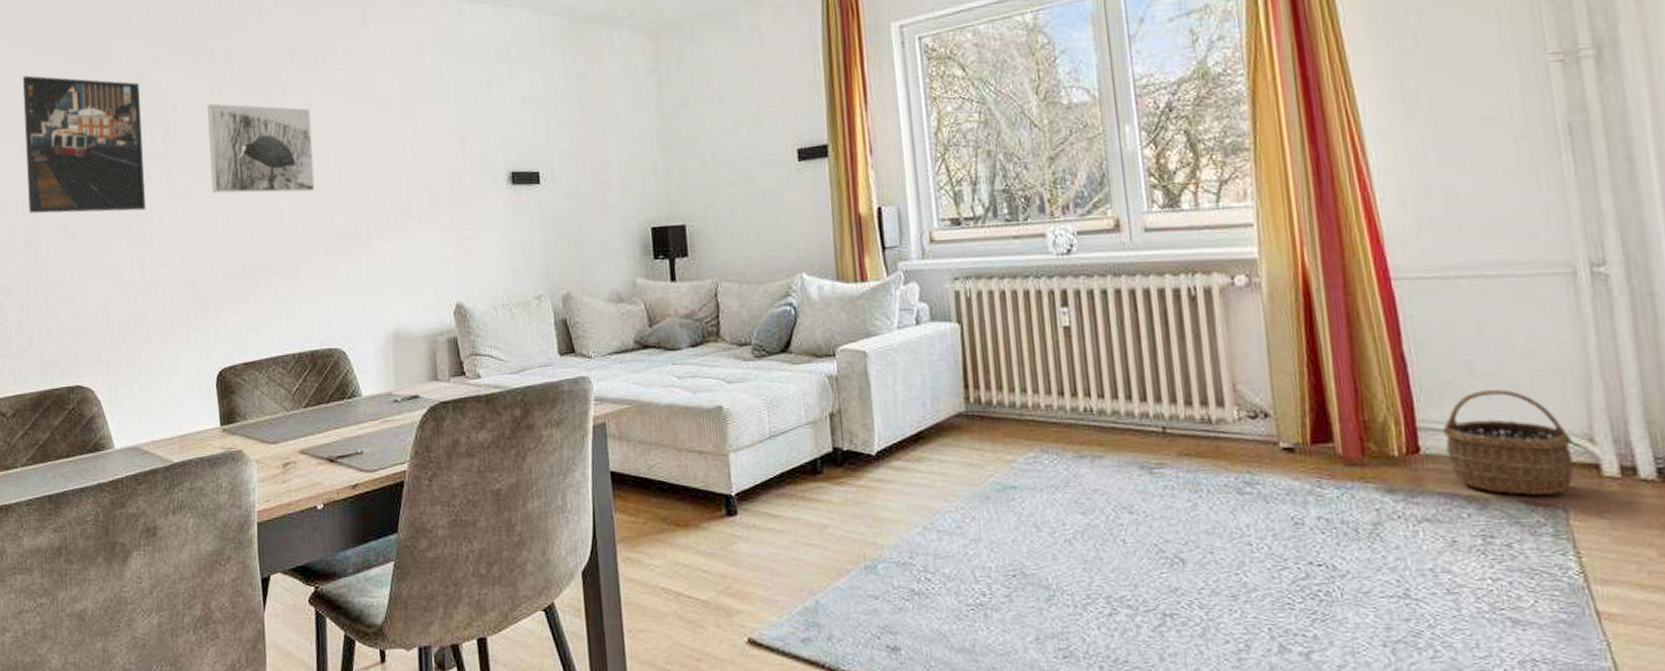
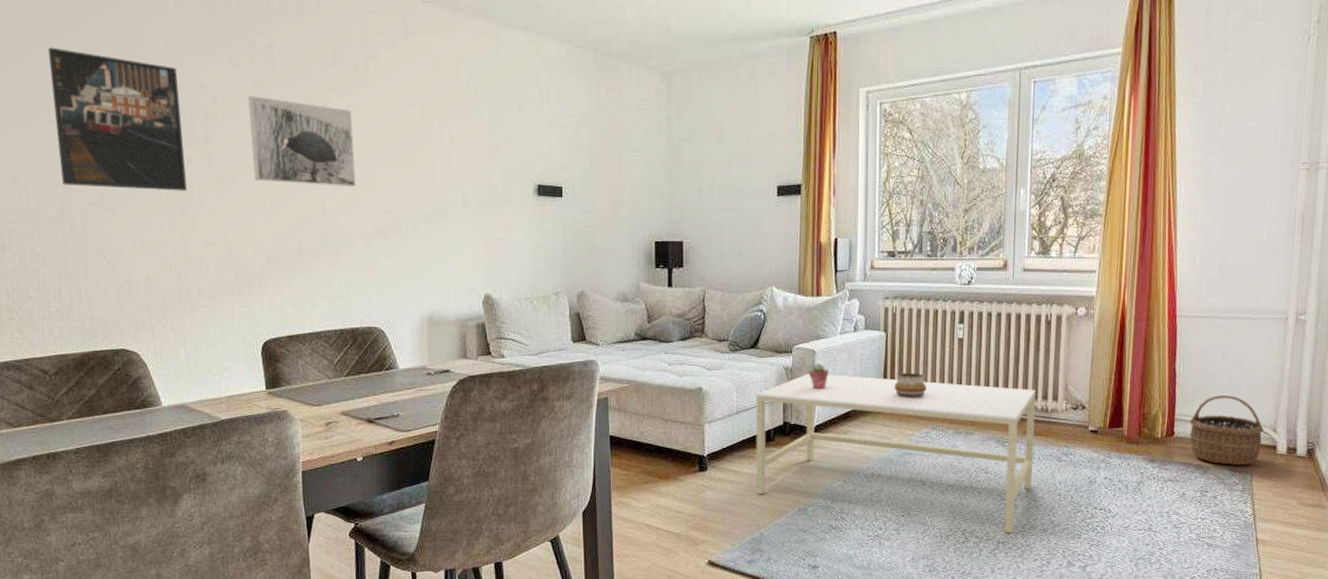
coffee table: none [793,382,1203,602] -> present [756,374,1036,534]
potted succulent: none [860,368,888,404] -> present [809,363,829,390]
decorative bowl: none [979,375,1027,410] -> present [894,372,927,398]

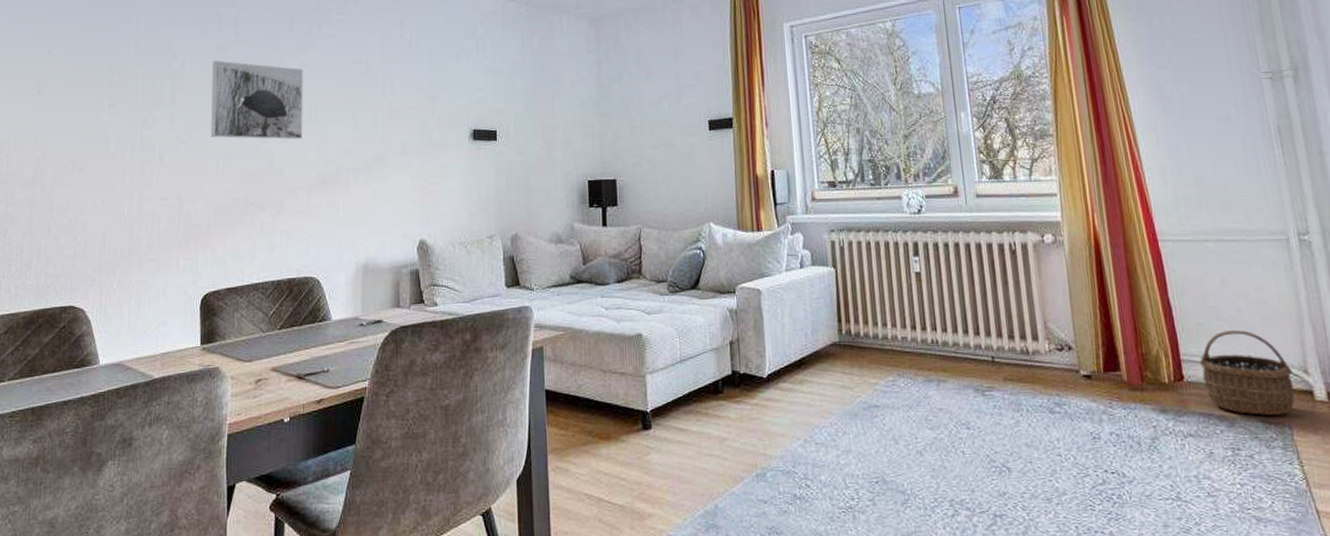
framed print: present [47,47,187,191] -> none [41,28,153,150]
coffee table: present [756,374,1036,534] -> none [700,316,1024,504]
potted succulent: present [809,363,829,390] -> none [755,303,777,334]
decorative bowl: present [894,372,927,398] -> none [850,311,887,341]

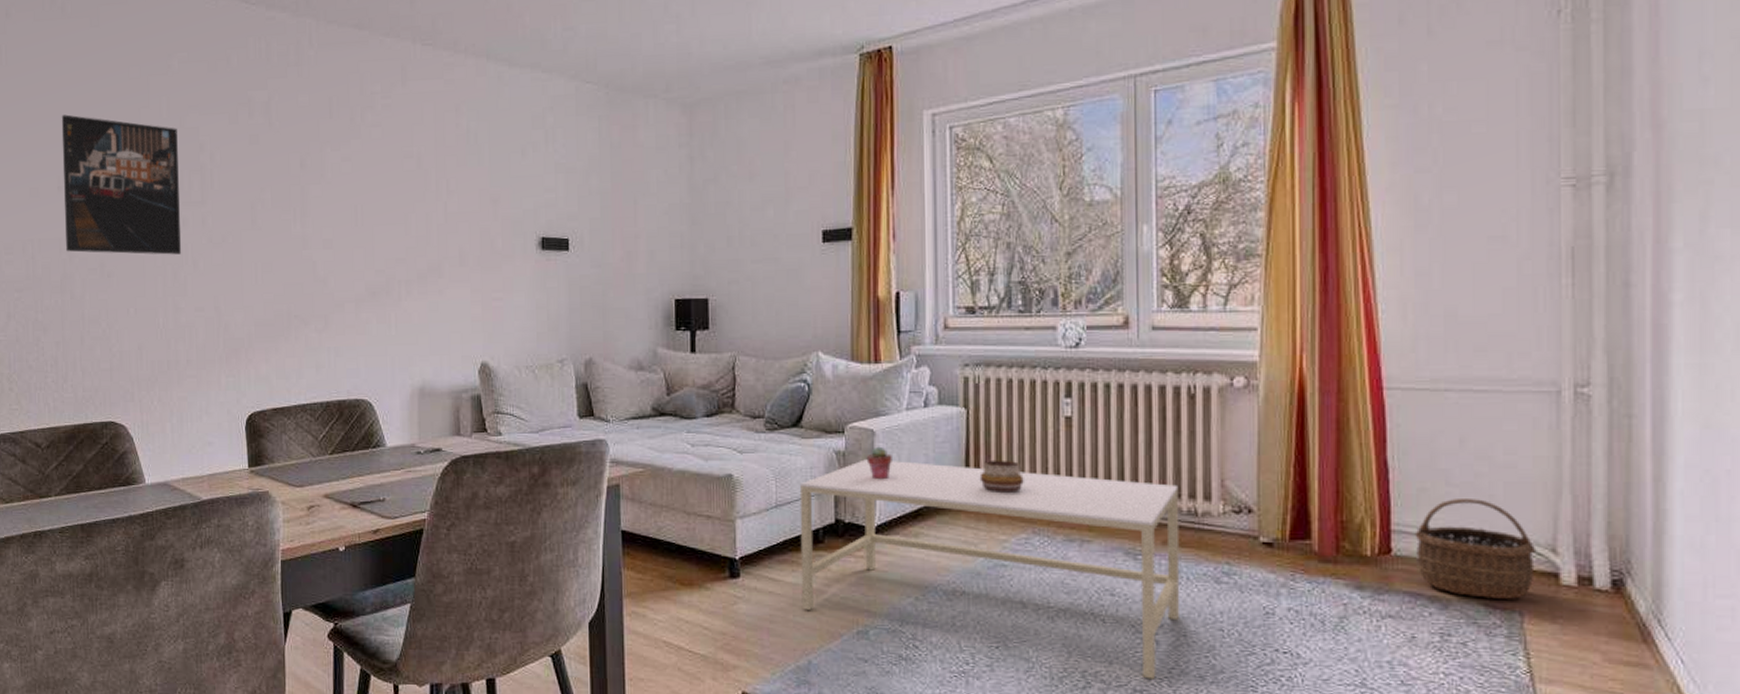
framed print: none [41,28,153,150] -> present [61,114,181,255]
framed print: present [211,60,303,140] -> none [244,153,348,246]
coffee table: none [700,316,1024,504] -> present [799,459,1180,680]
potted succulent: none [755,303,777,334] -> present [866,446,892,480]
decorative bowl: none [850,311,887,341] -> present [979,460,1024,493]

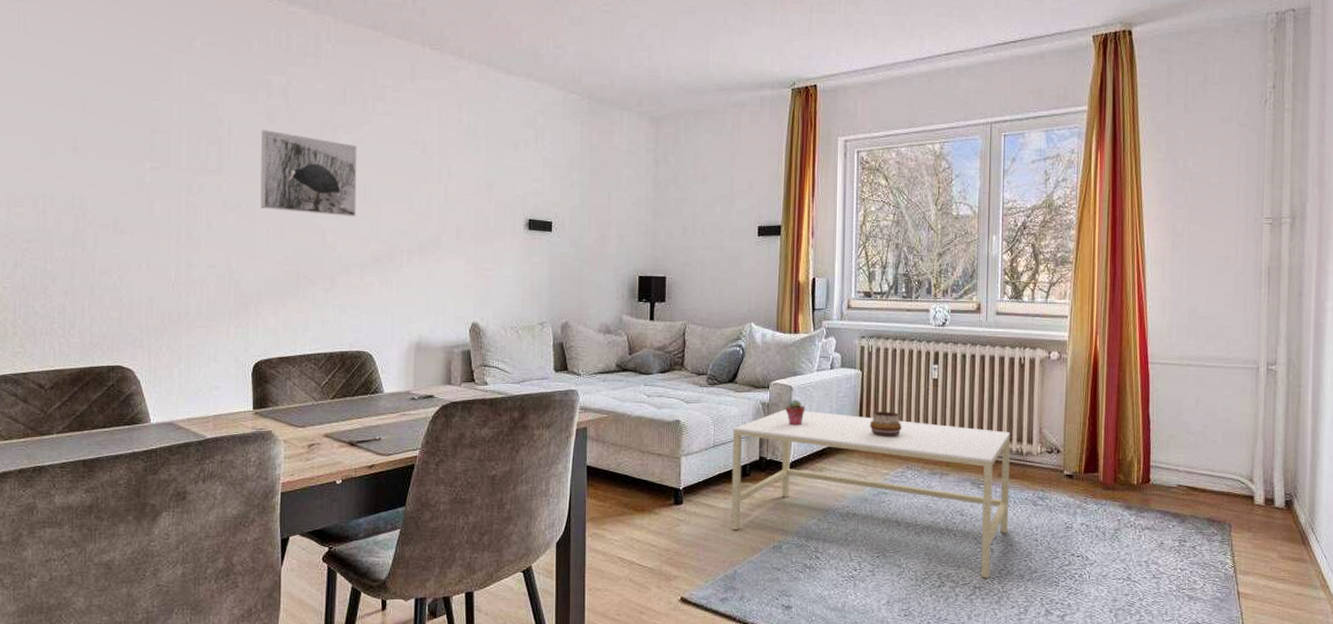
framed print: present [61,114,181,255] -> none [79,81,197,216]
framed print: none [244,153,348,246] -> present [260,130,357,217]
wicker basket: present [1415,499,1537,599] -> none [1165,443,1241,515]

